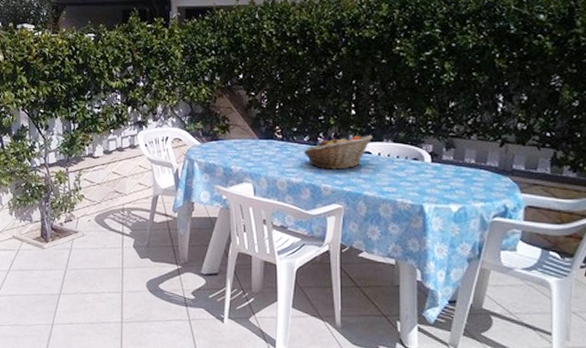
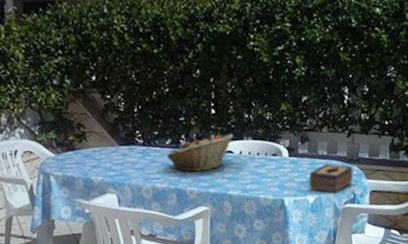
tissue box: none [452,172,506,205] -> present [308,163,354,194]

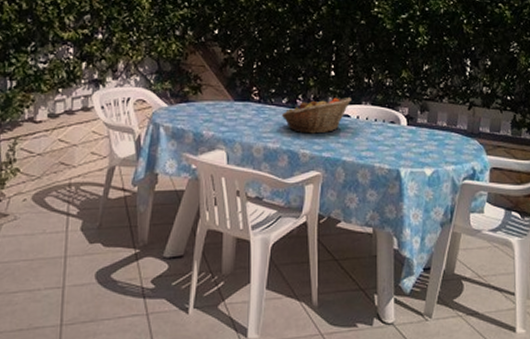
tissue box: present [308,163,354,194] -> none [426,135,474,168]

